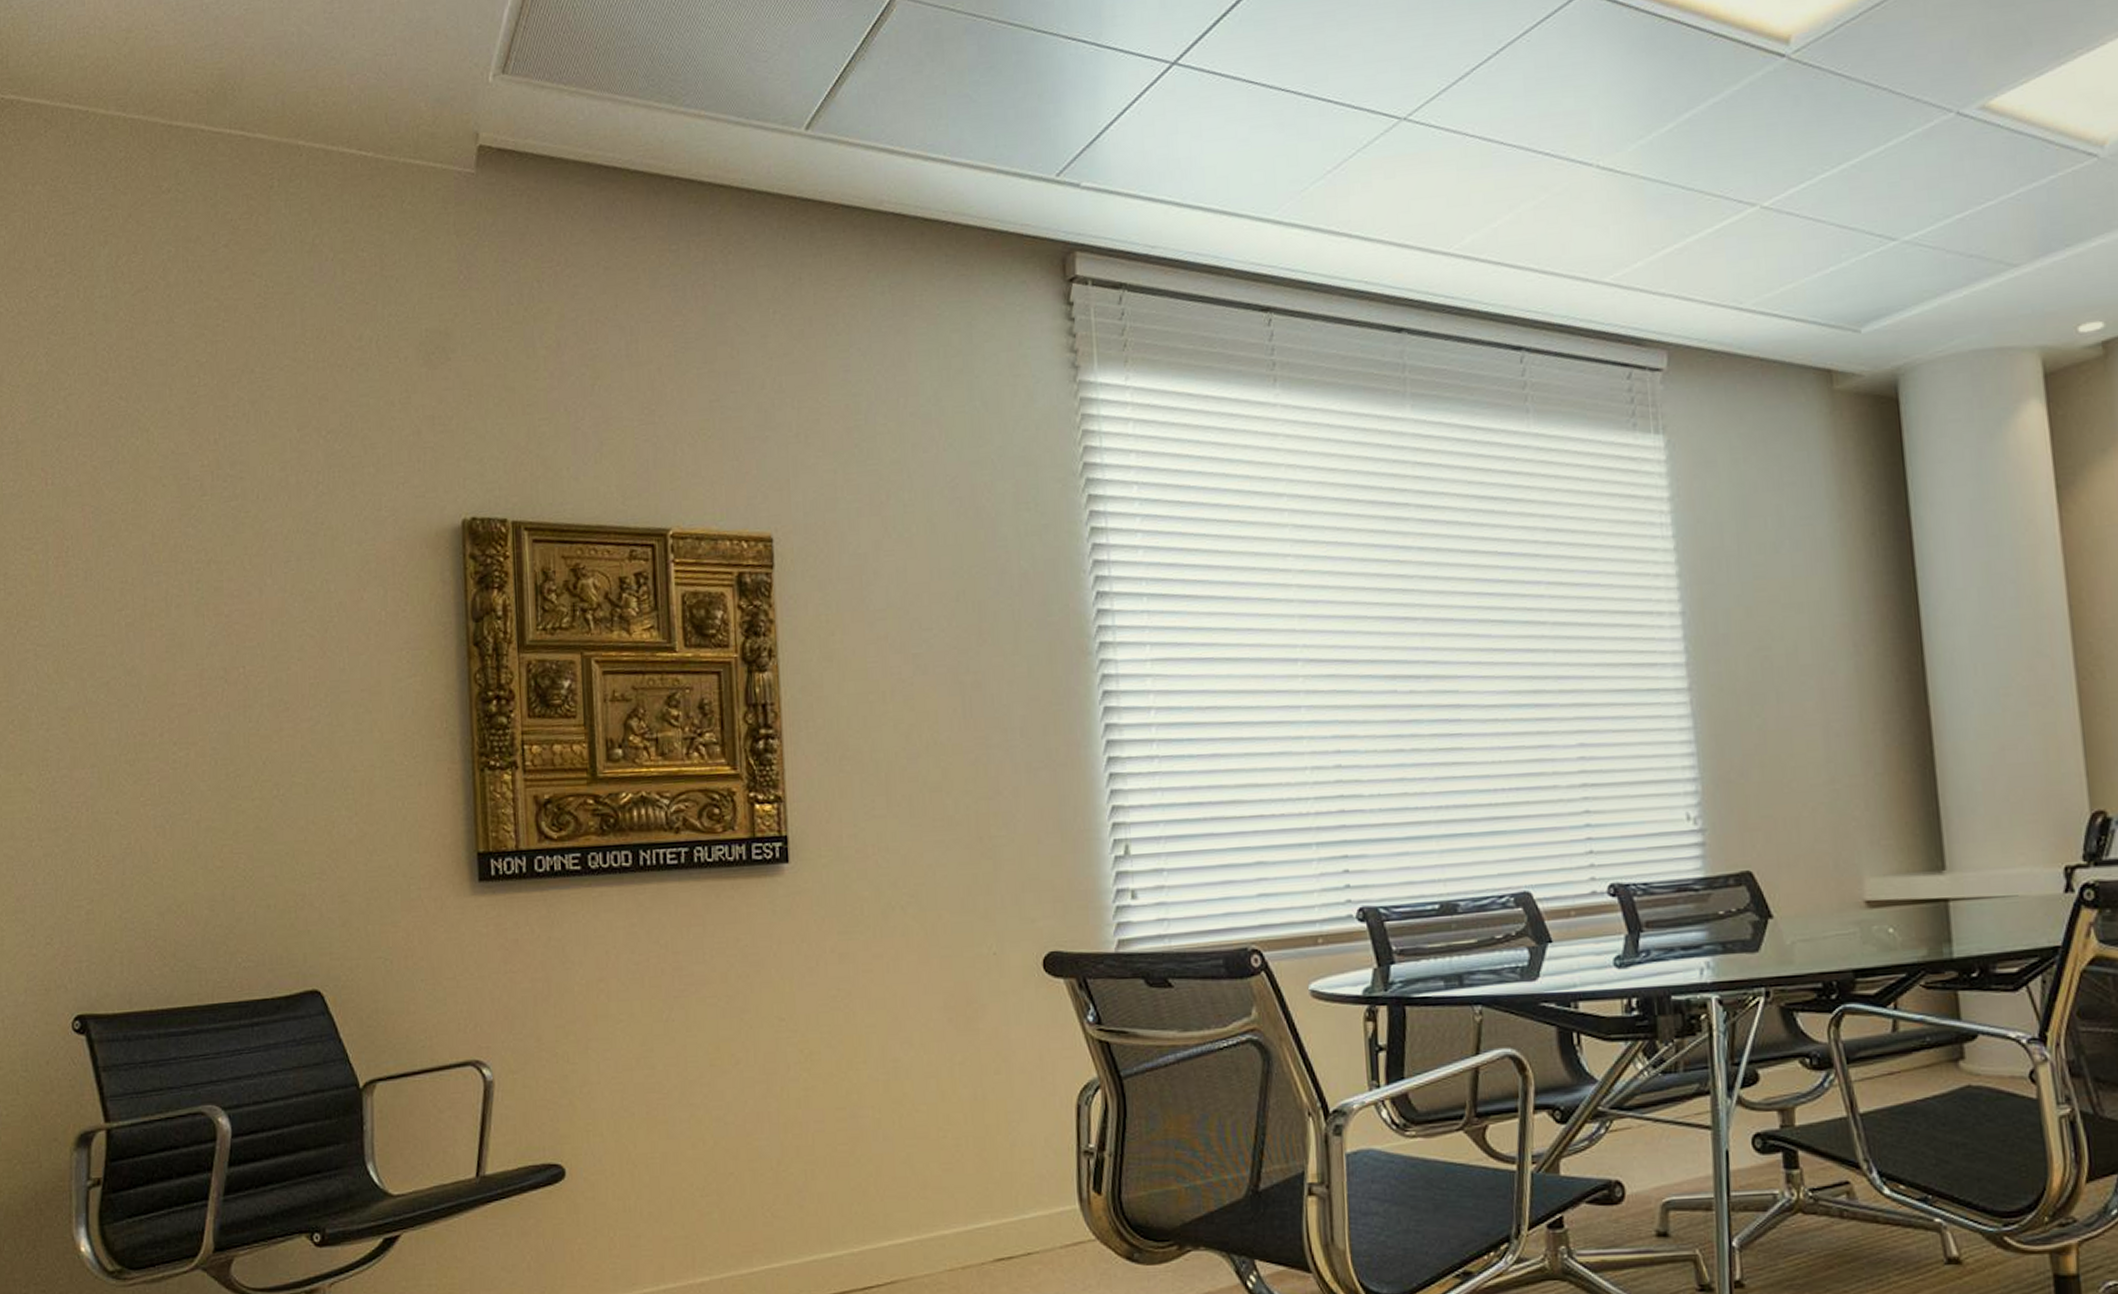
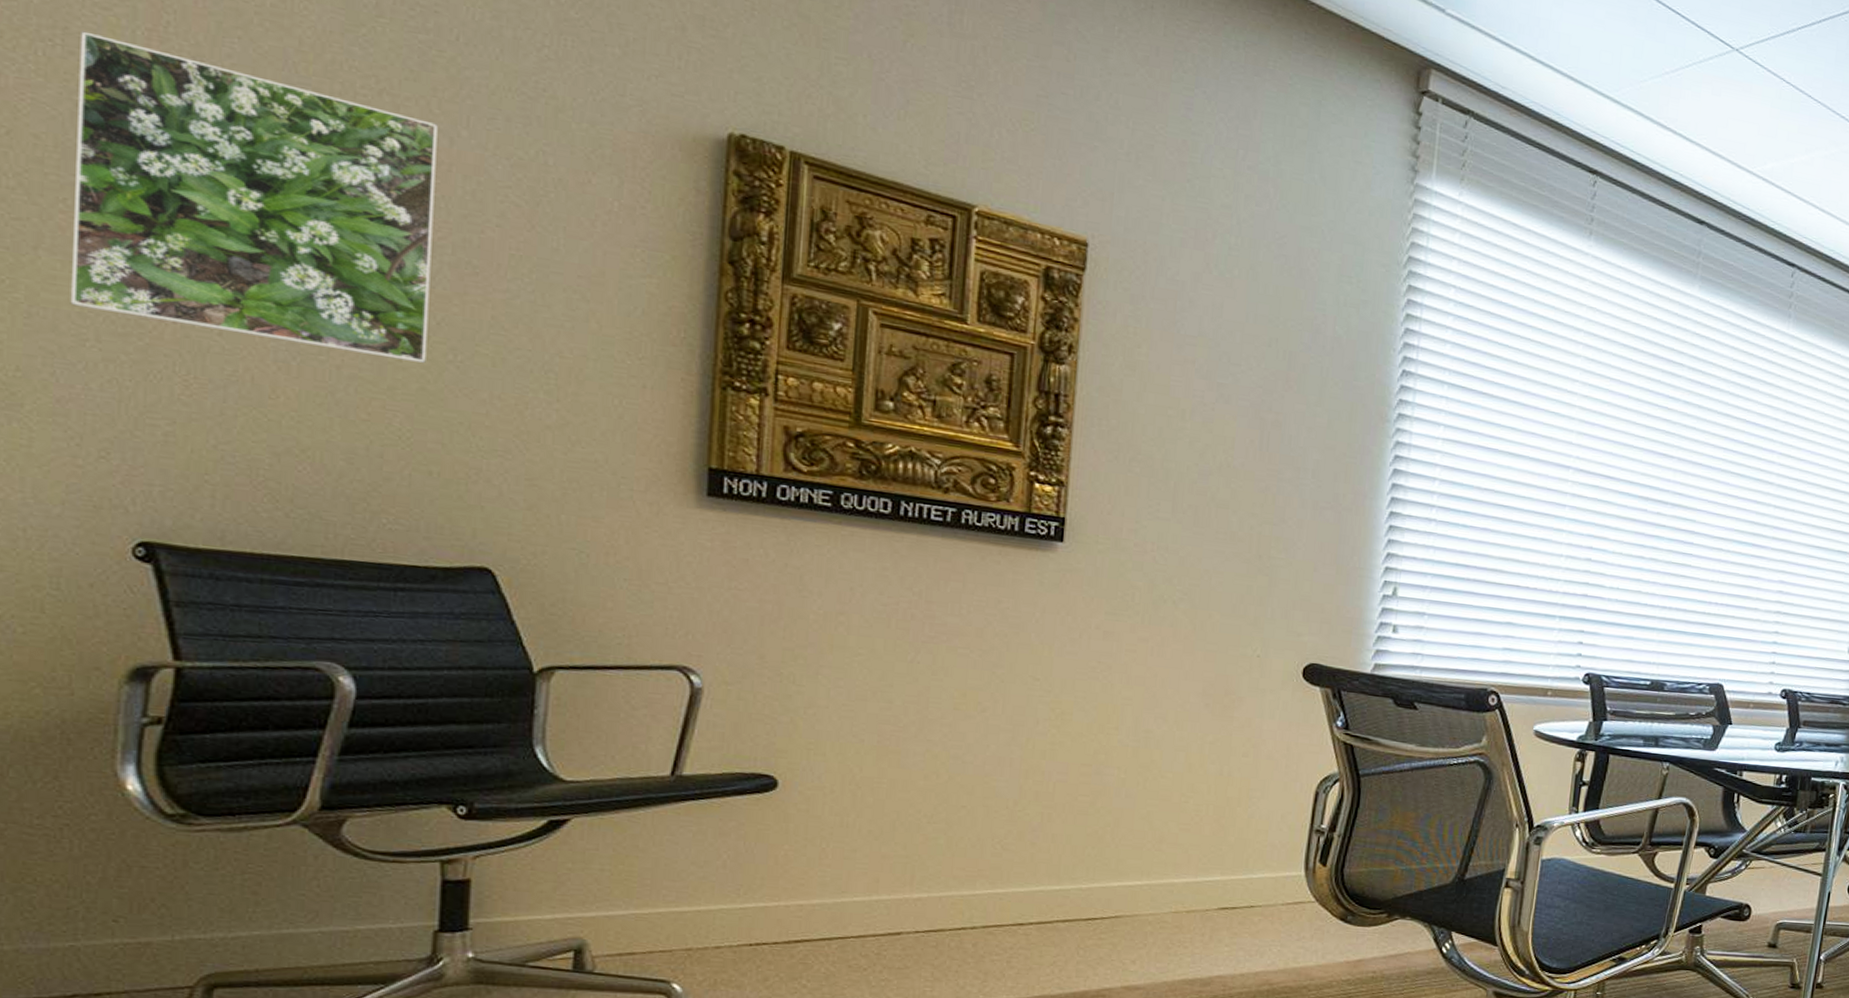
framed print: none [15,572,258,813] -> present [70,30,438,363]

